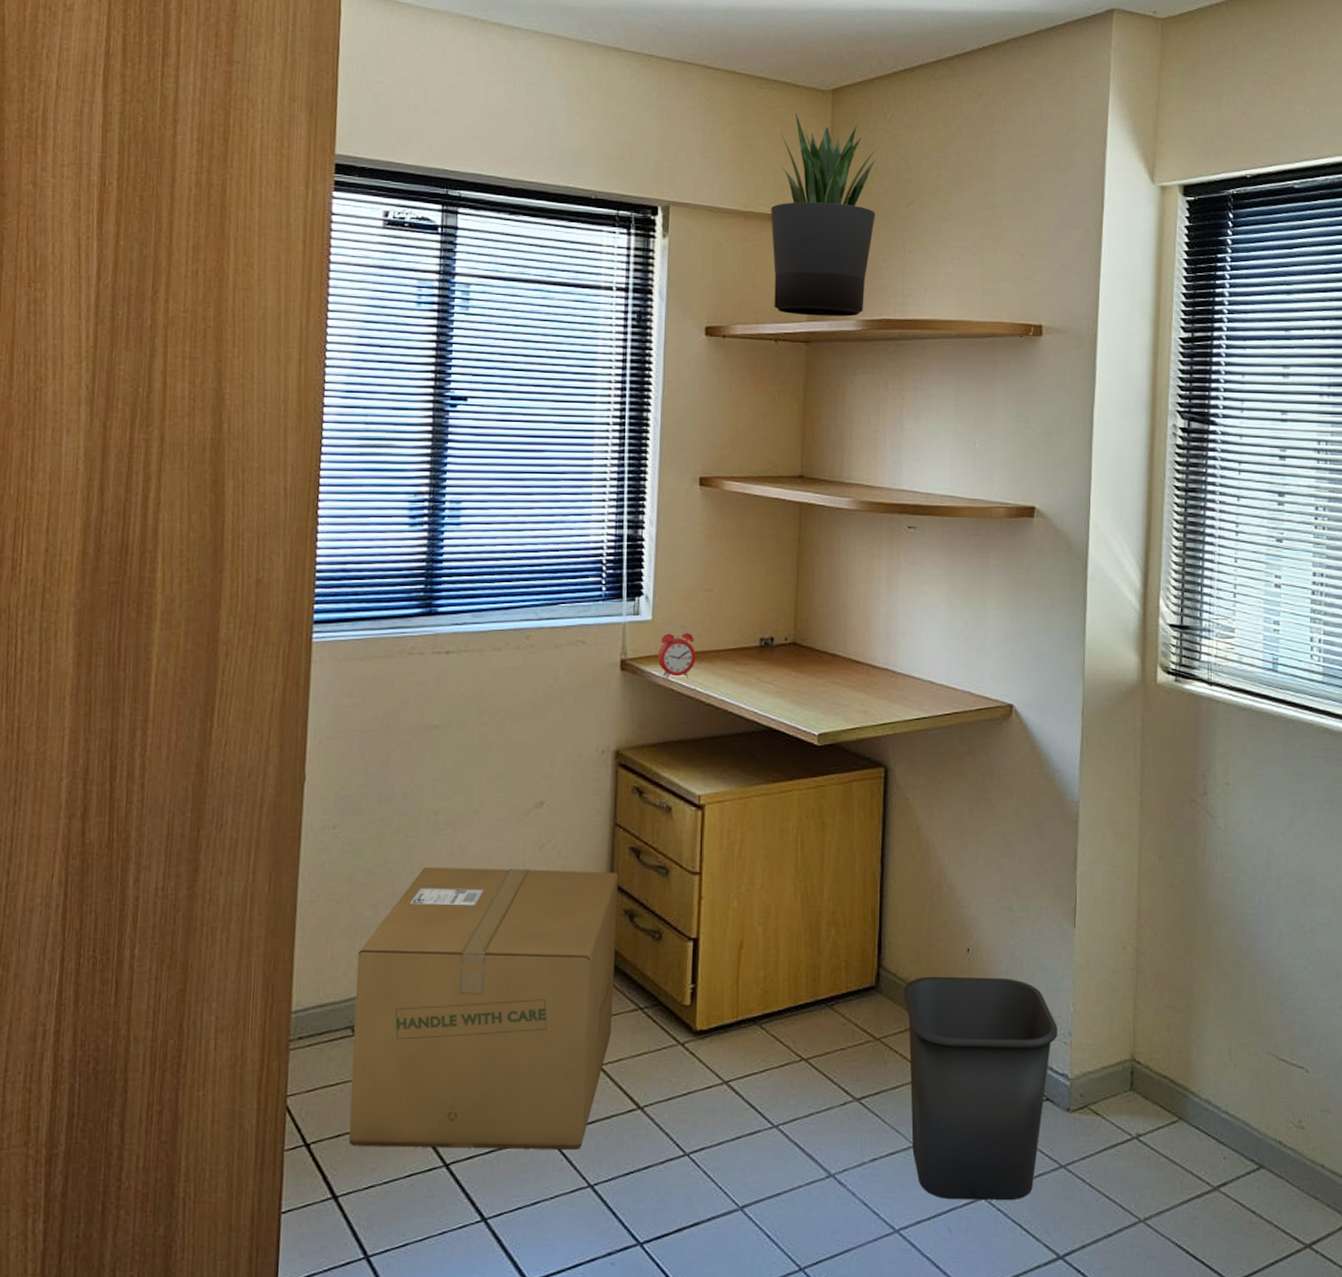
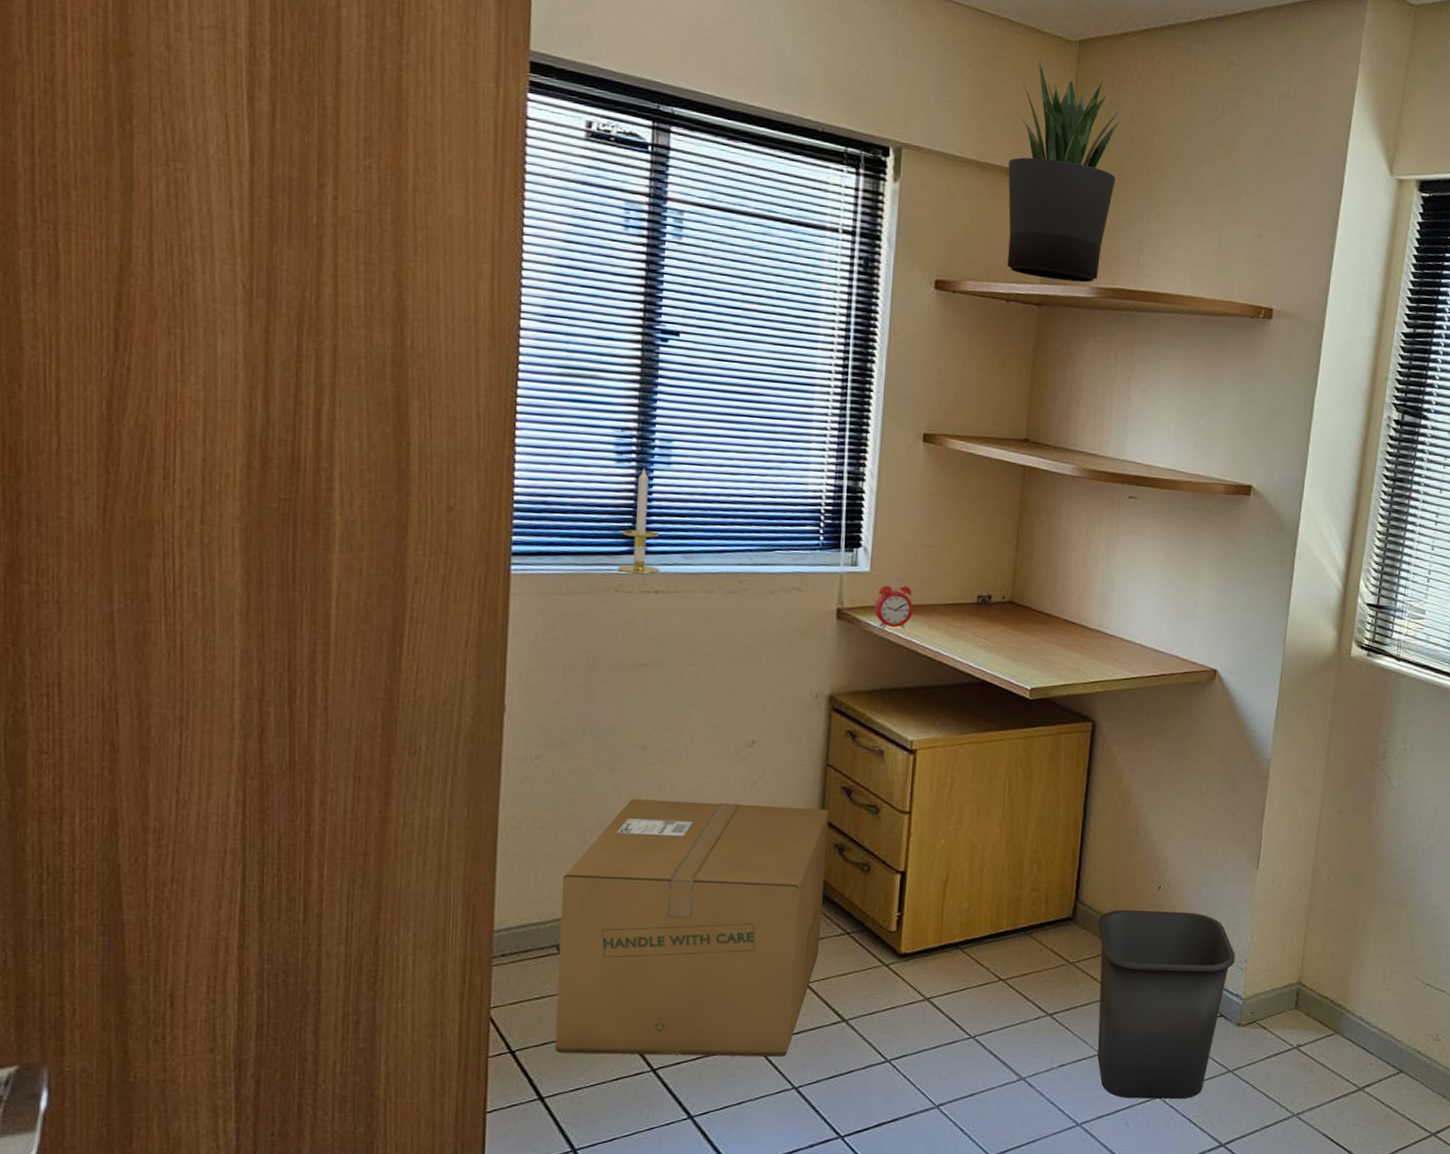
candle: none [410,530,451,635] -> present [617,468,661,575]

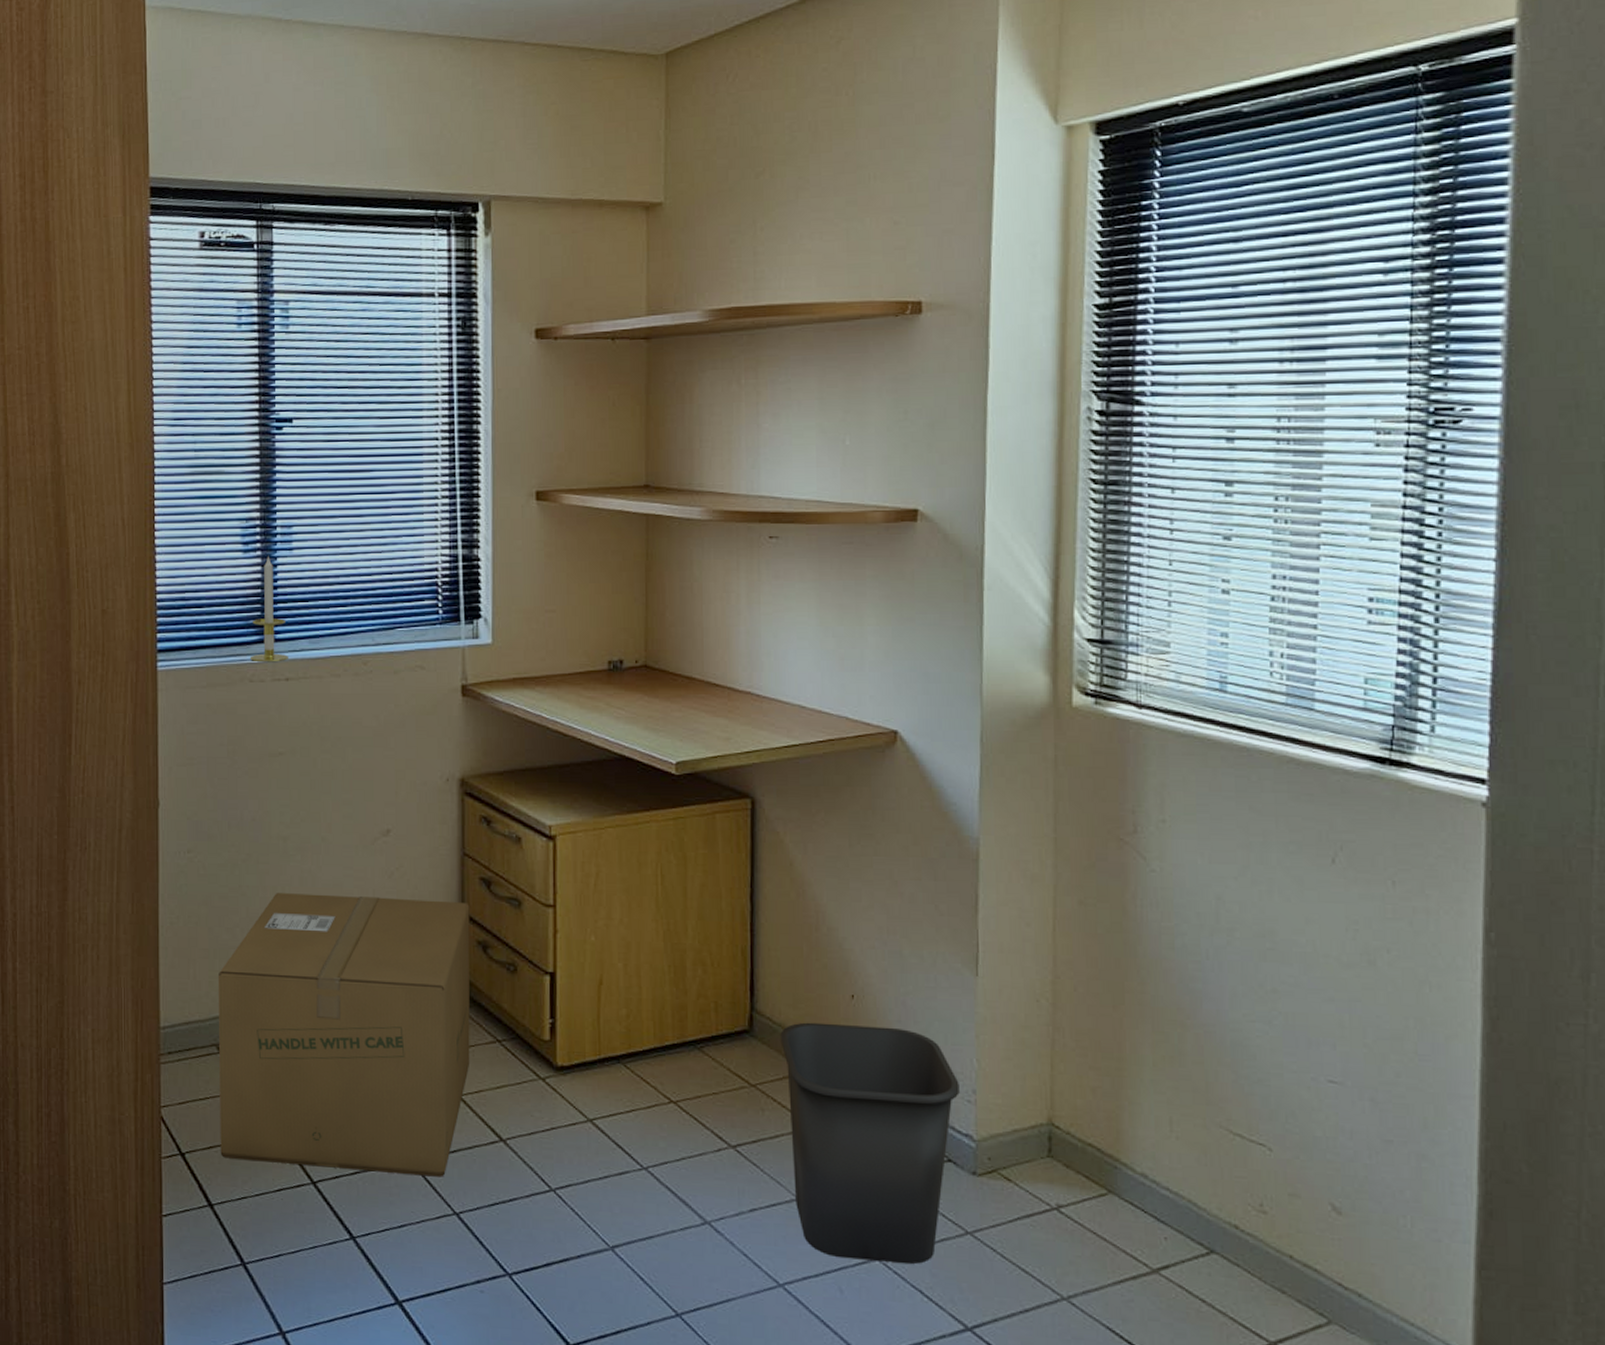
alarm clock: present [874,577,914,630] -> none [499,647,541,705]
planter: present [1007,61,1122,283] -> none [602,84,720,310]

